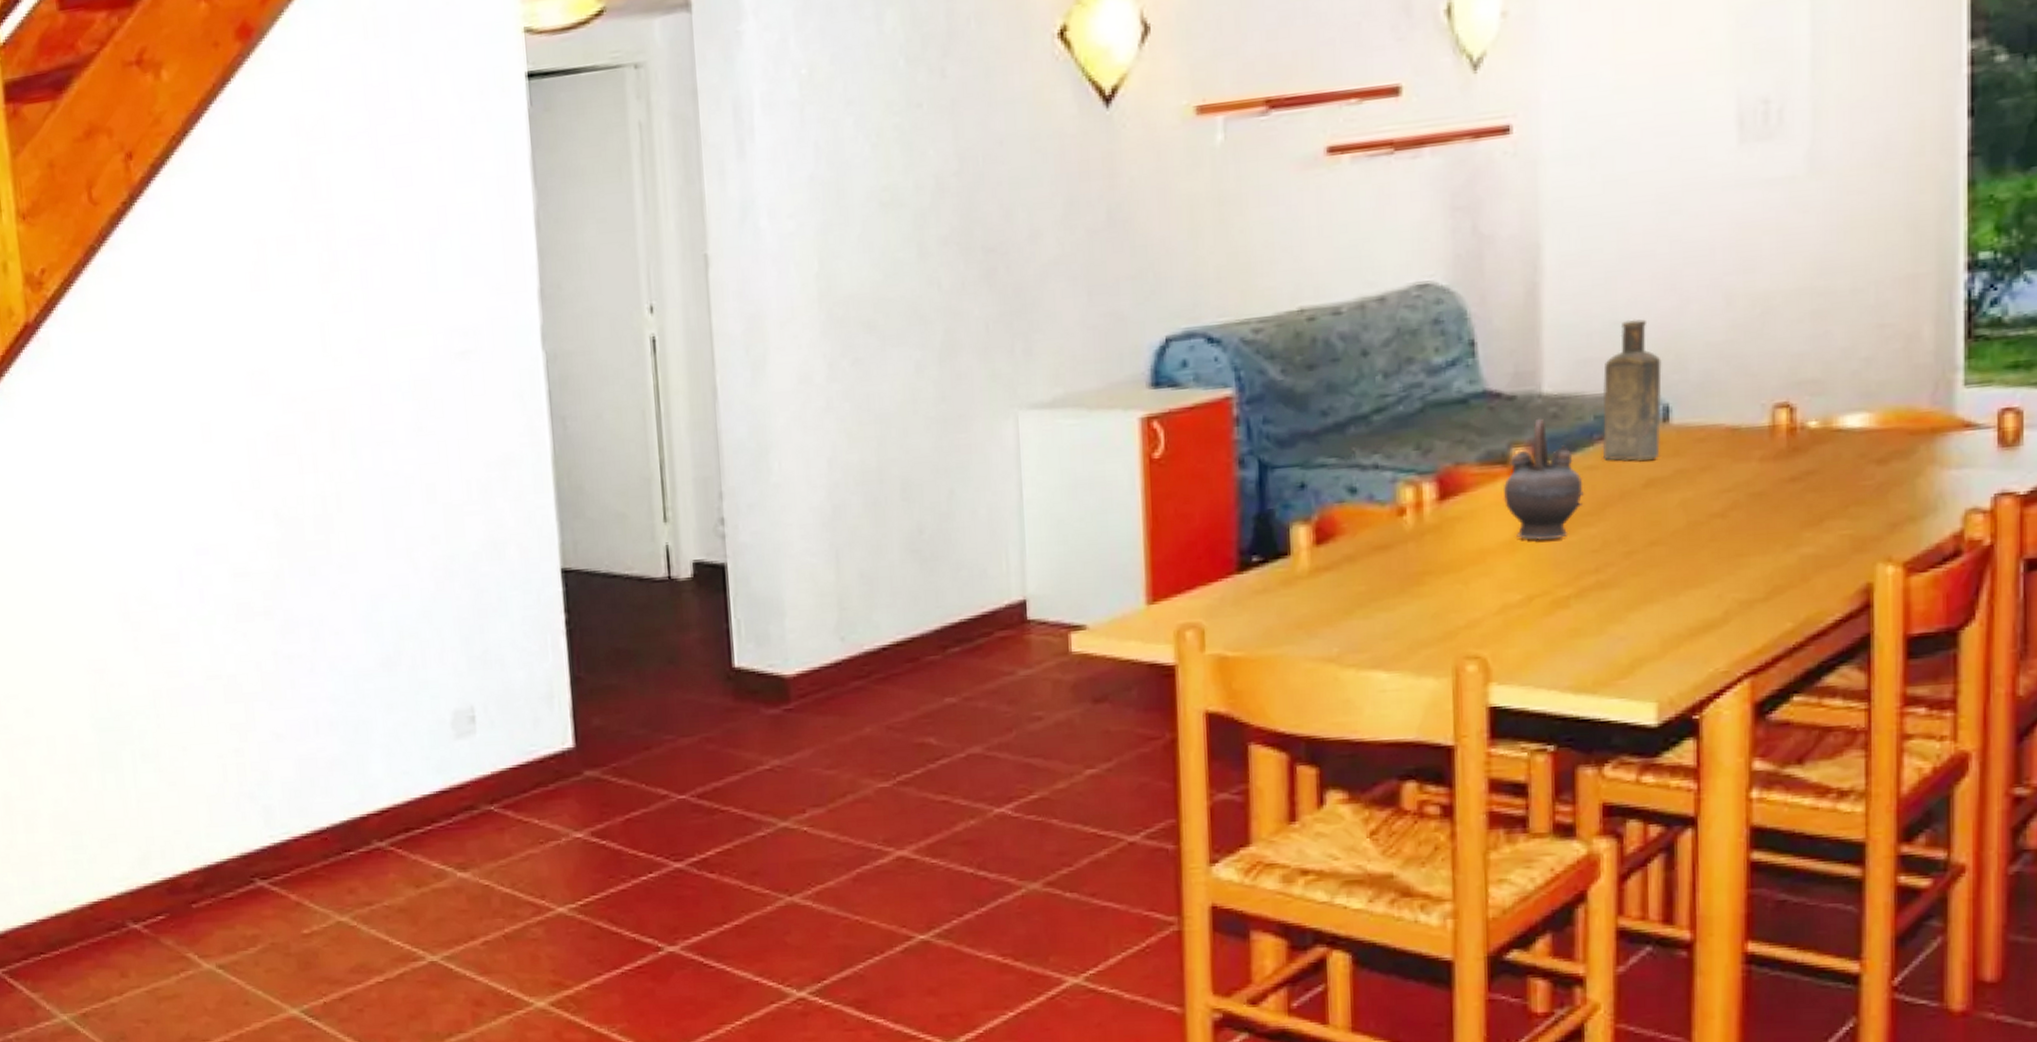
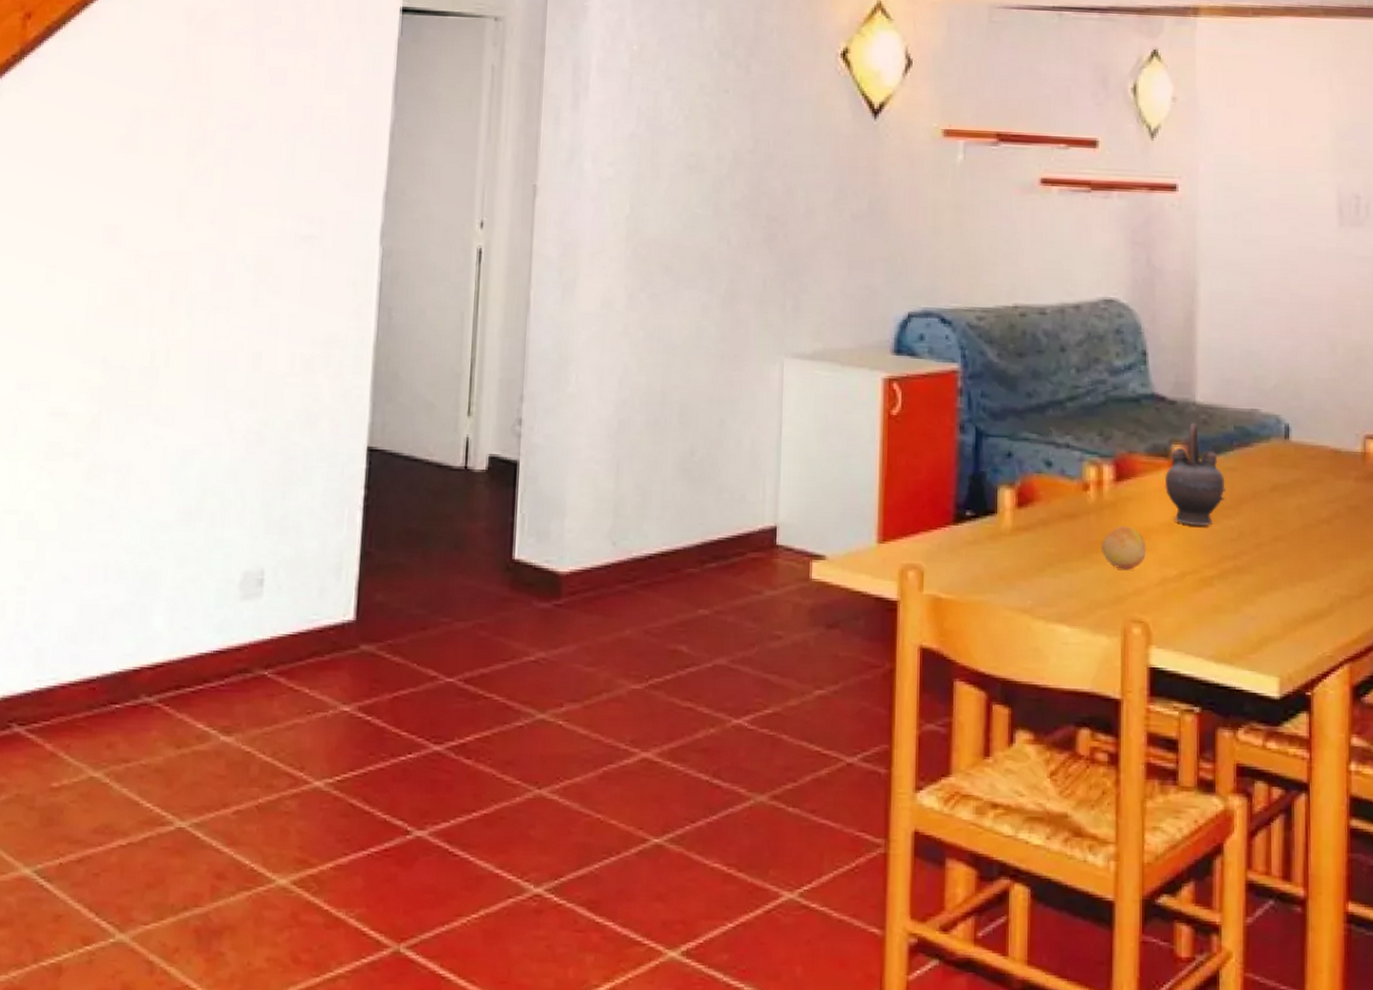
fruit: none [1423,550,1482,601] -> present [1101,526,1146,570]
bottle: present [1602,319,1662,461] -> none [1239,351,1284,468]

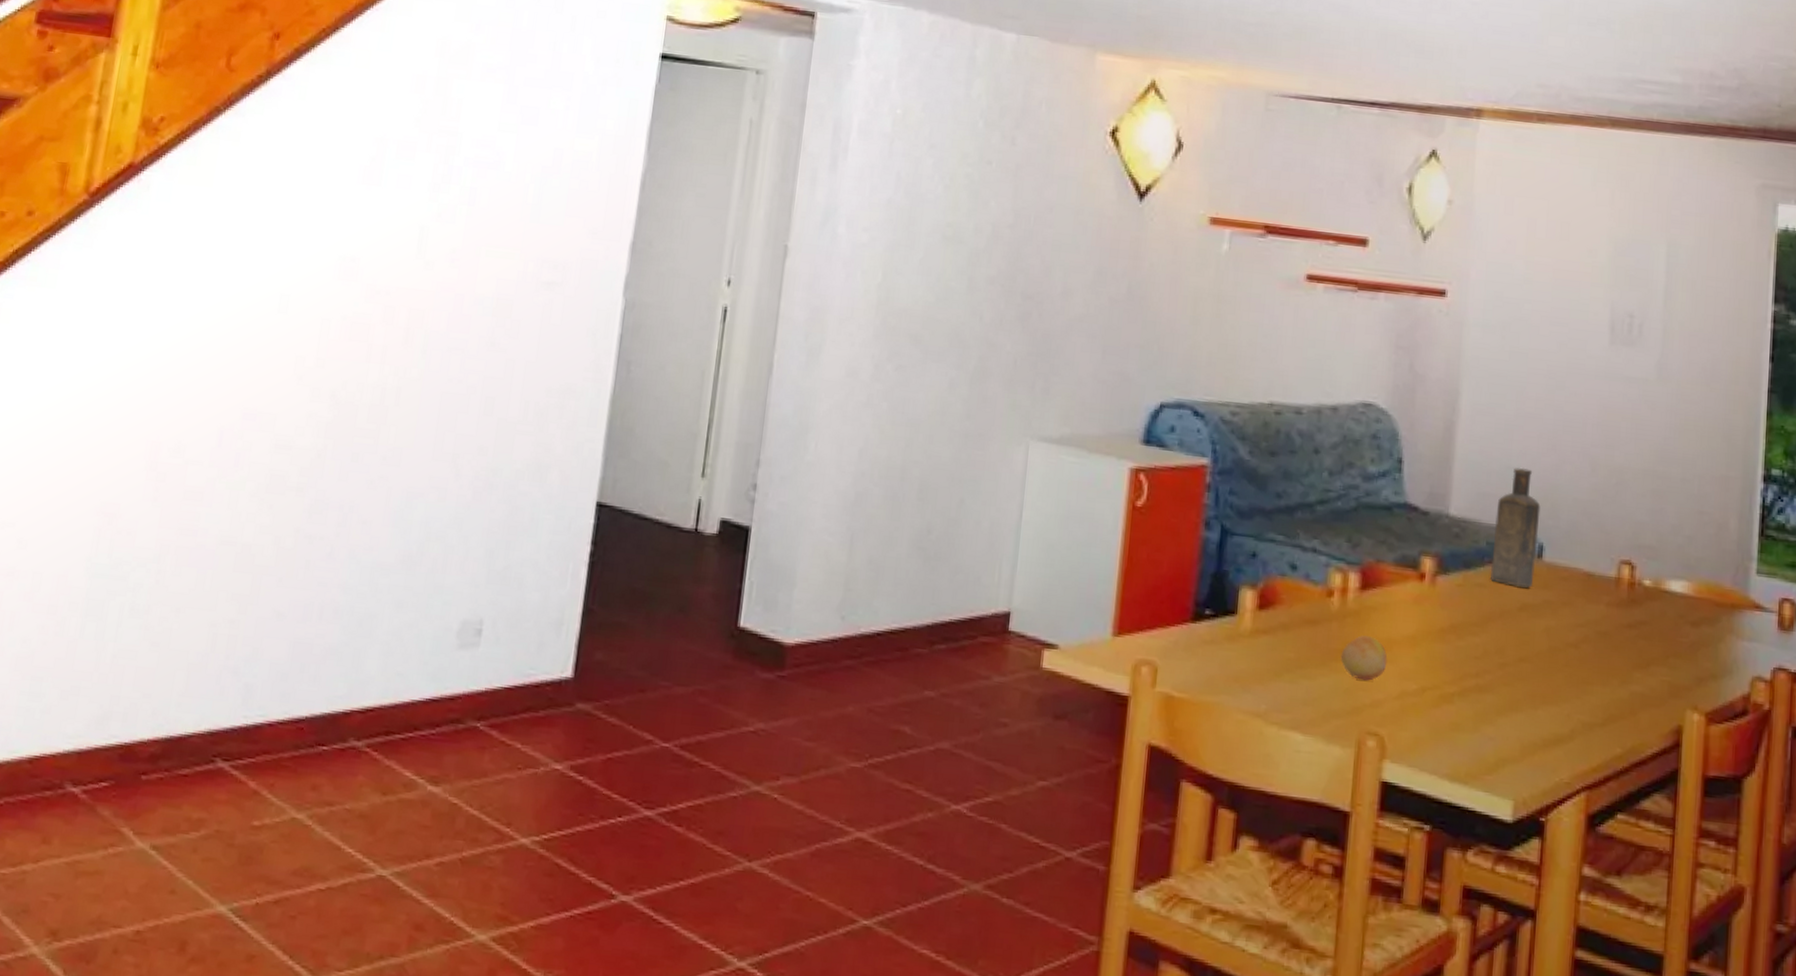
teapot: present [1164,422,1225,526] -> none [1410,535,1473,642]
bottle: none [1239,351,1284,468] -> present [1489,467,1541,588]

